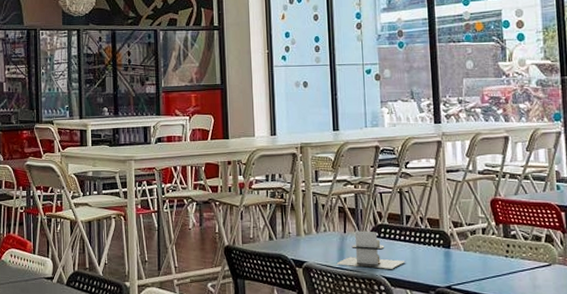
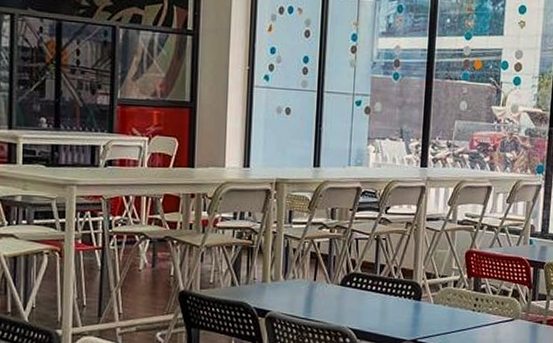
napkin holder: present [336,230,406,269] -> none [302,279,375,321]

